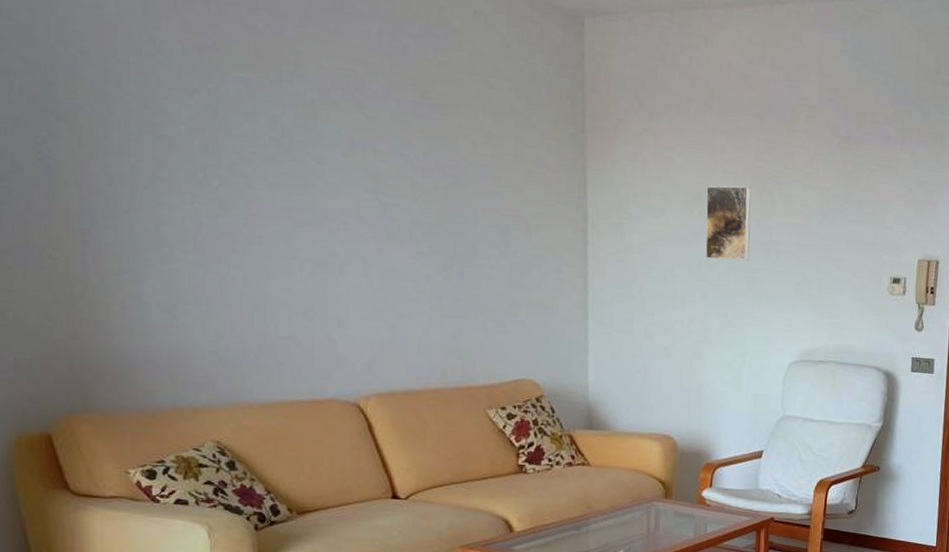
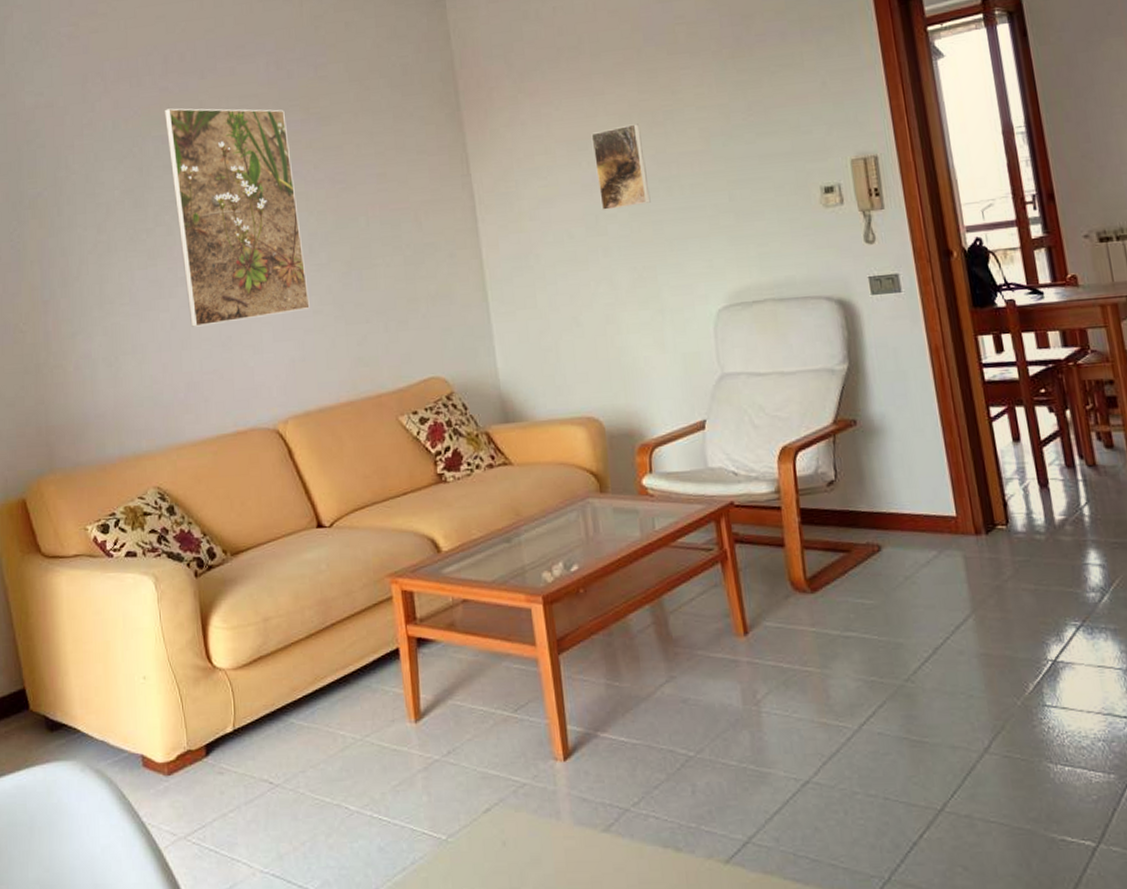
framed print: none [251,49,405,295] -> present [165,108,310,327]

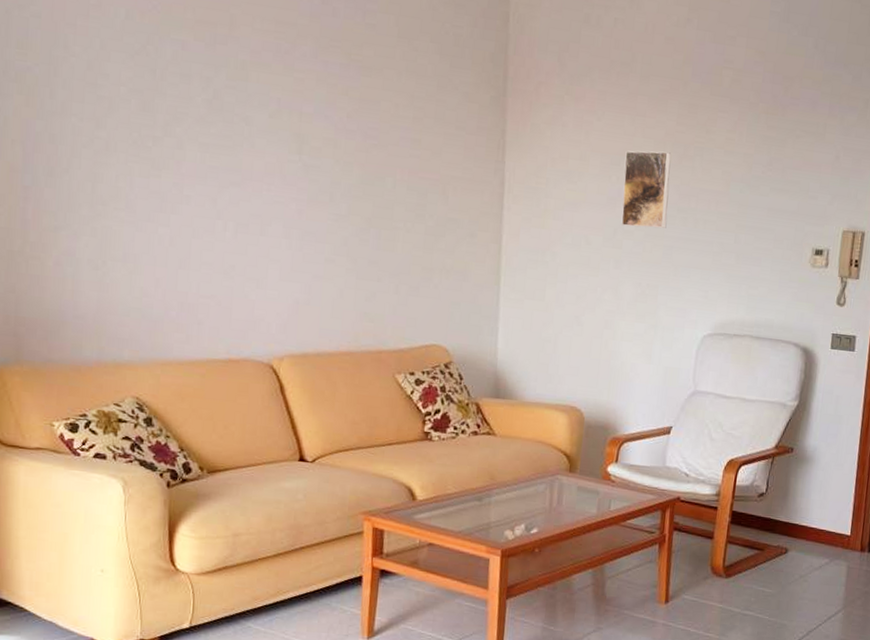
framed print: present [165,108,310,327] -> none [188,12,324,256]

